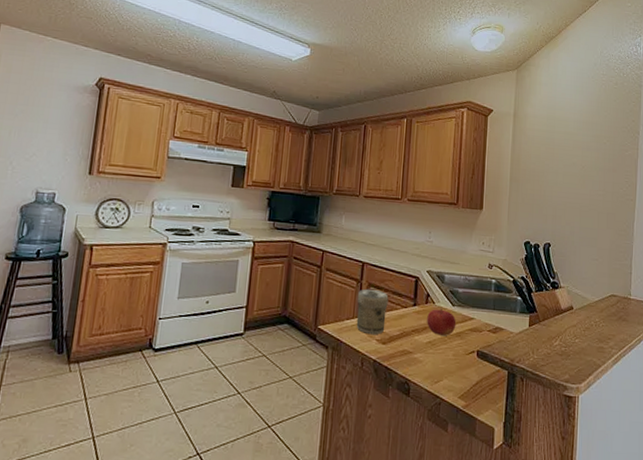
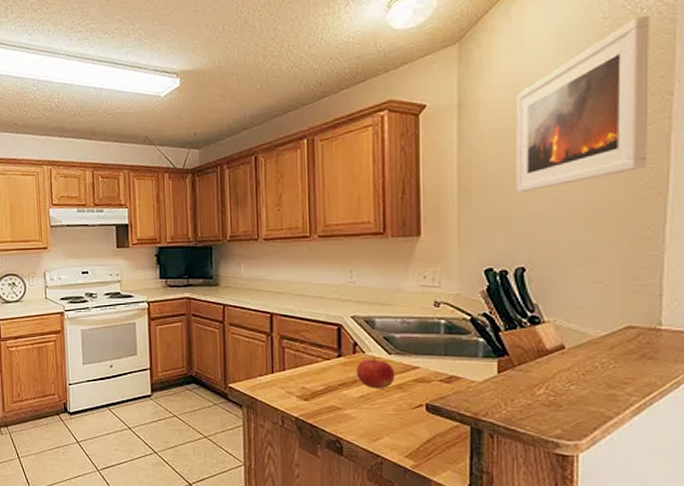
jar: present [356,288,389,335] -> none [268,342,306,391]
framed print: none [547,79,628,187] -> present [516,16,650,194]

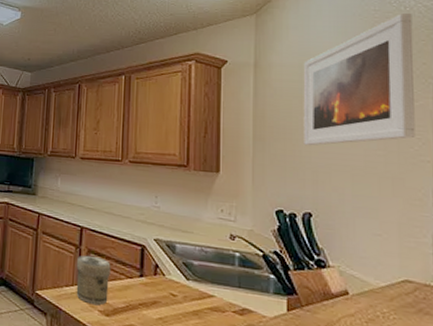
jar: none [268,342,306,391] -> present [76,255,111,306]
fruit: present [356,357,395,388] -> none [156,281,192,313]

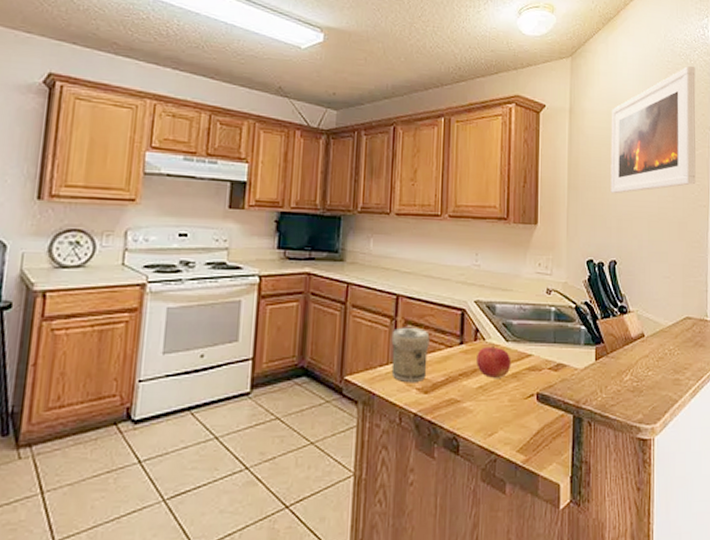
fruit: none [156,281,192,313] -> present [476,345,512,378]

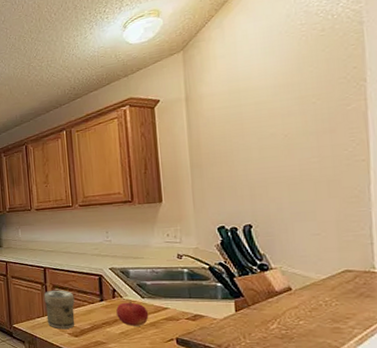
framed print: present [611,66,696,194] -> none [234,20,349,165]

